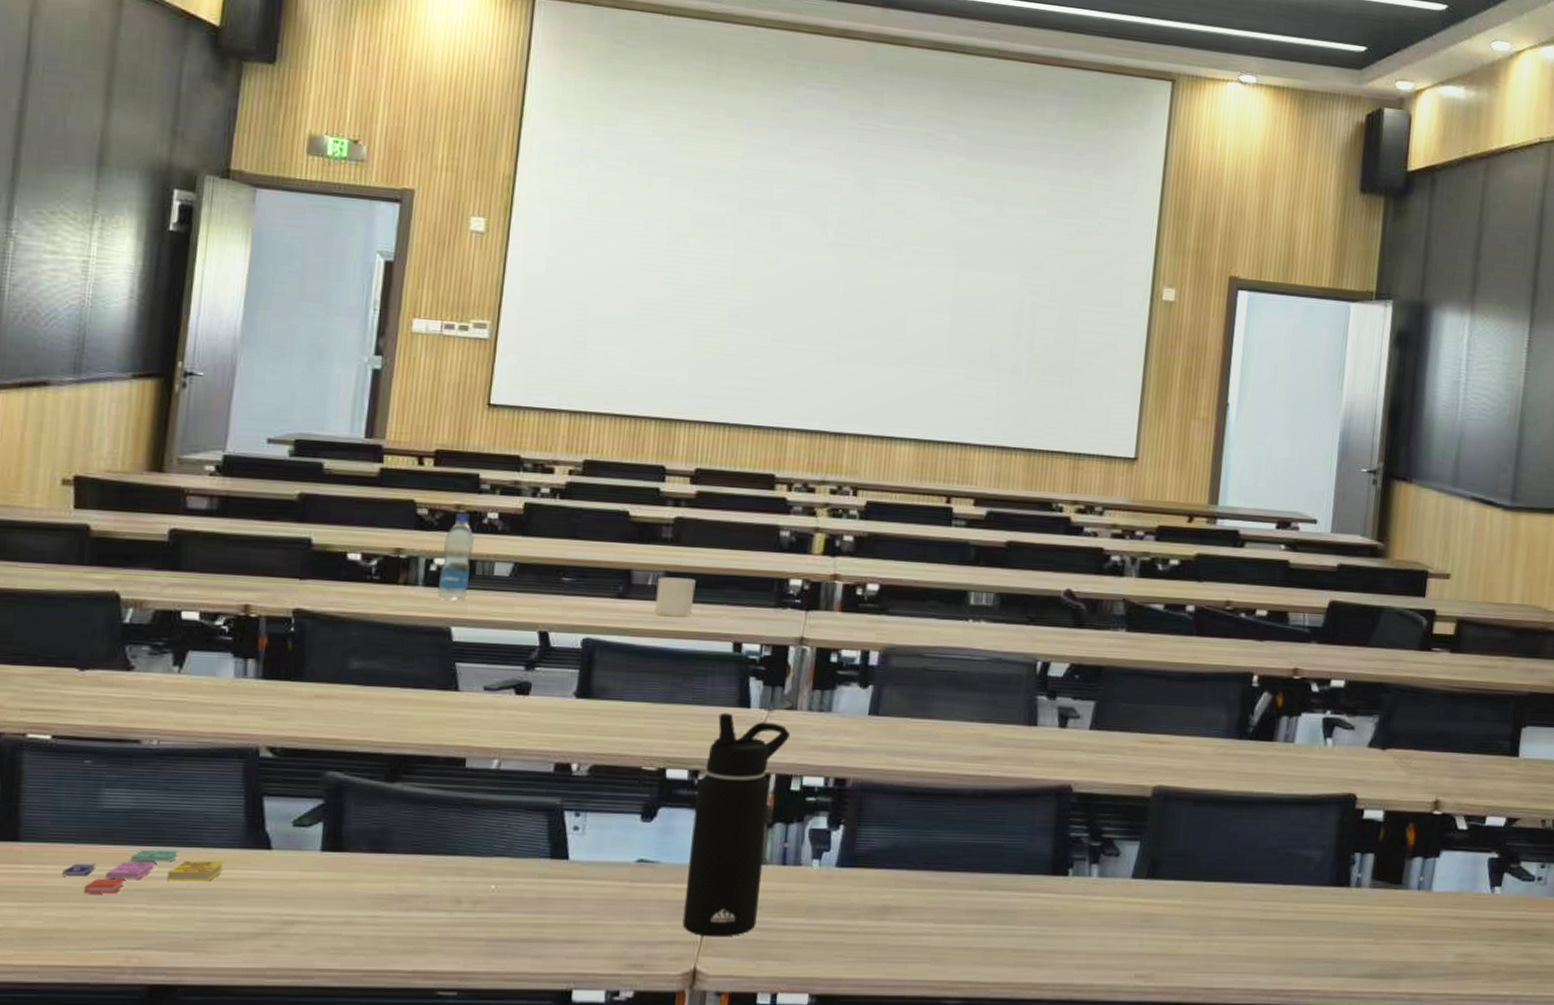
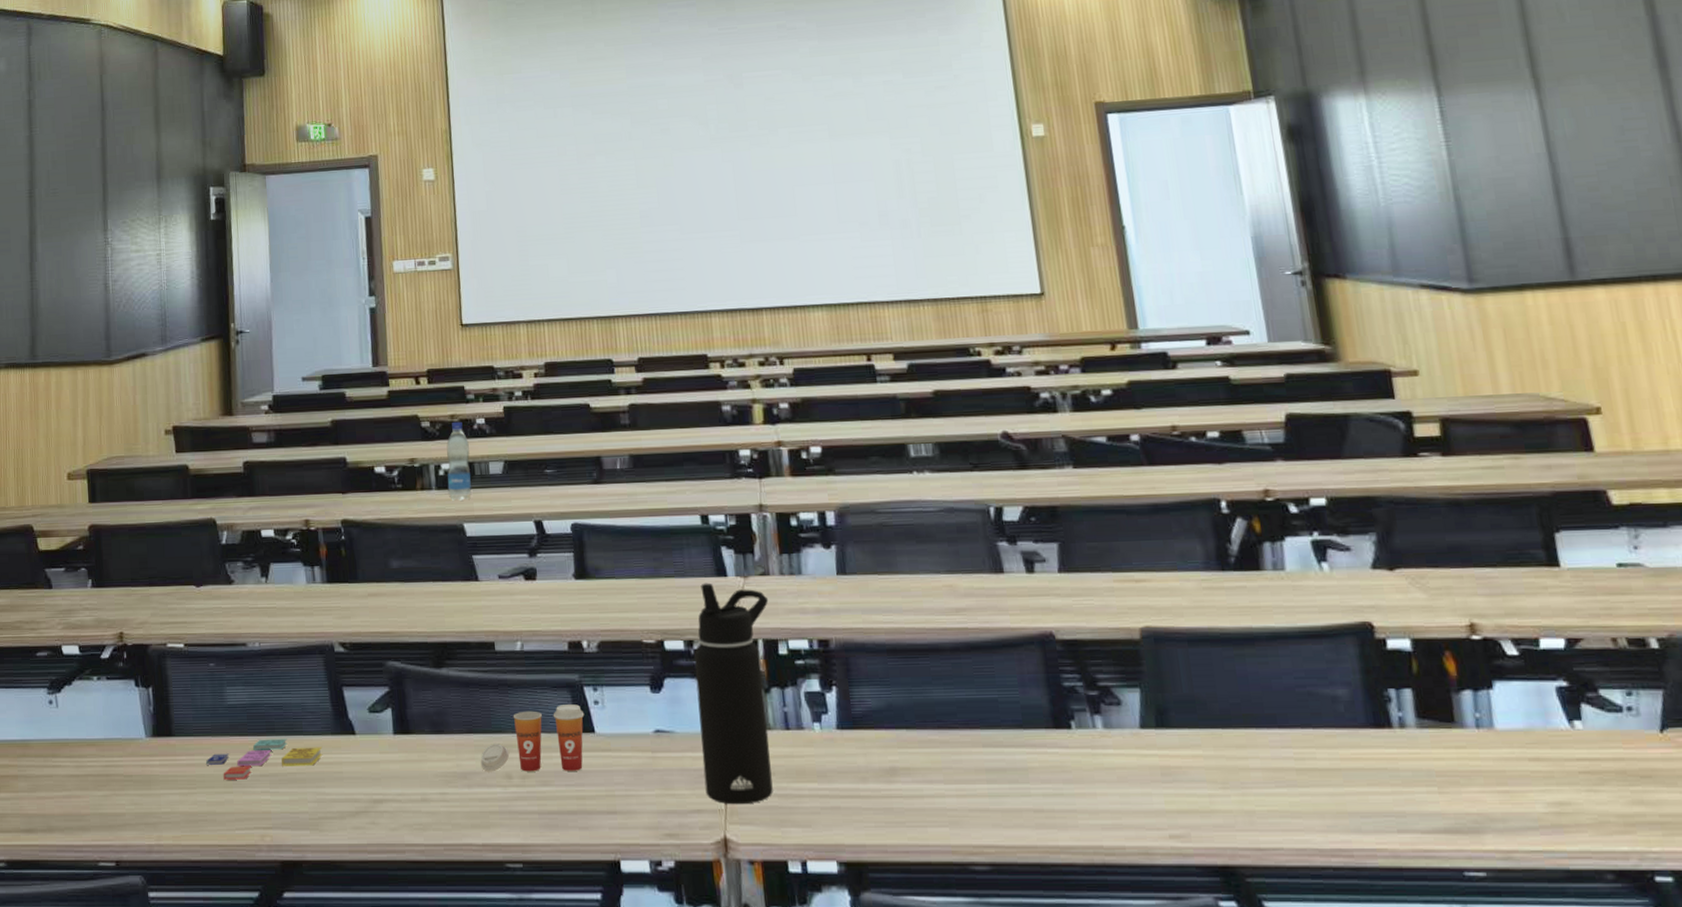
beverage cup: none [425,829,560,898] -> present [480,704,585,772]
mug: present [655,577,696,619] -> none [624,459,659,498]

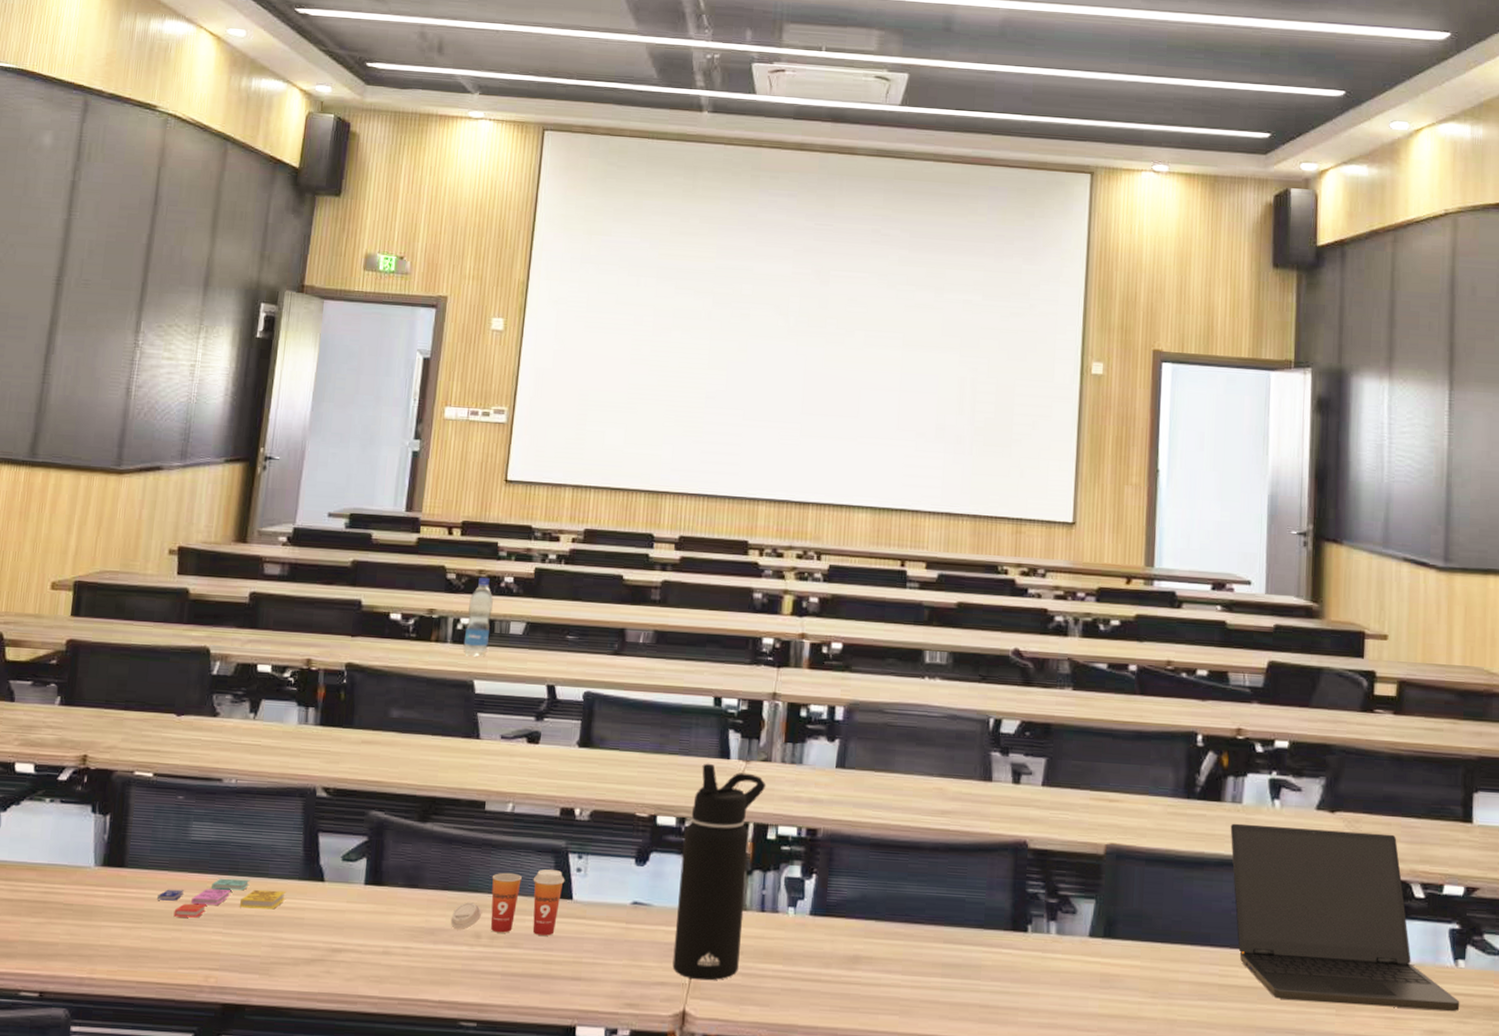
laptop: none [1276,588,1587,780] -> present [1230,823,1460,1011]

